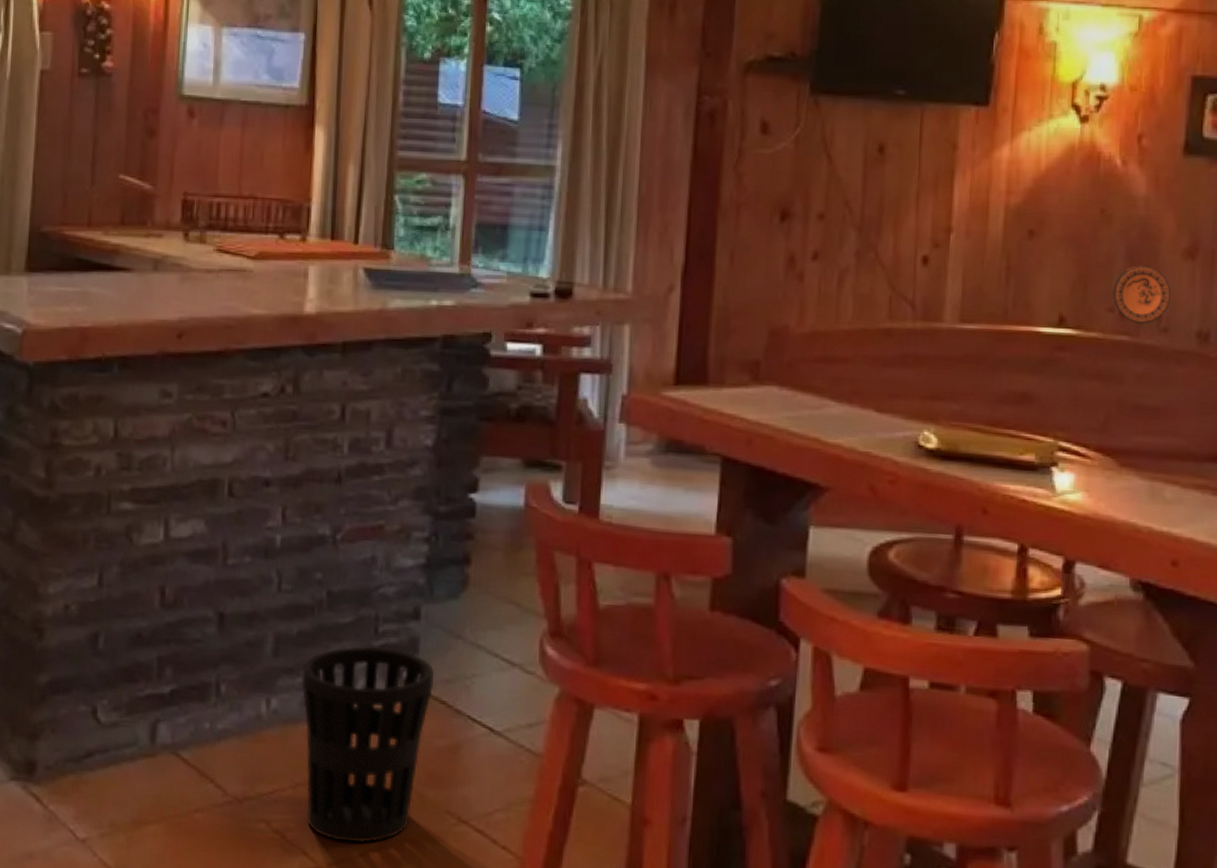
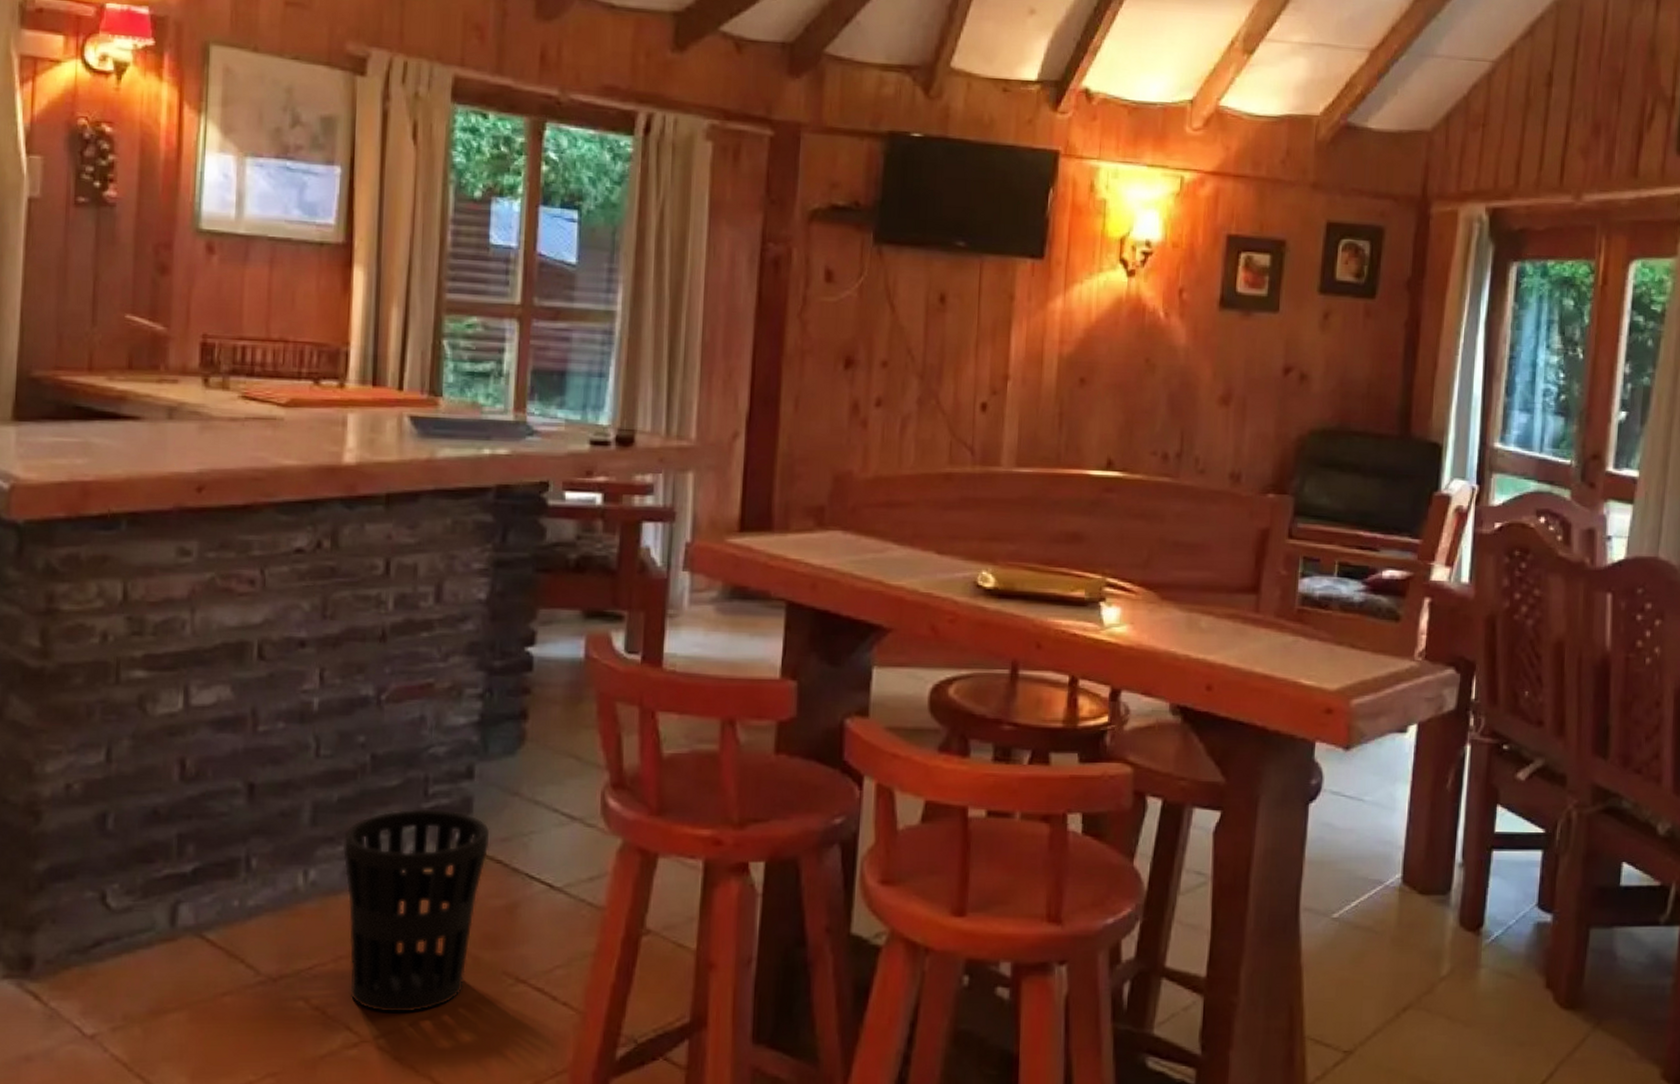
decorative plate: present [1113,265,1171,324] -> none [1156,411,1207,467]

